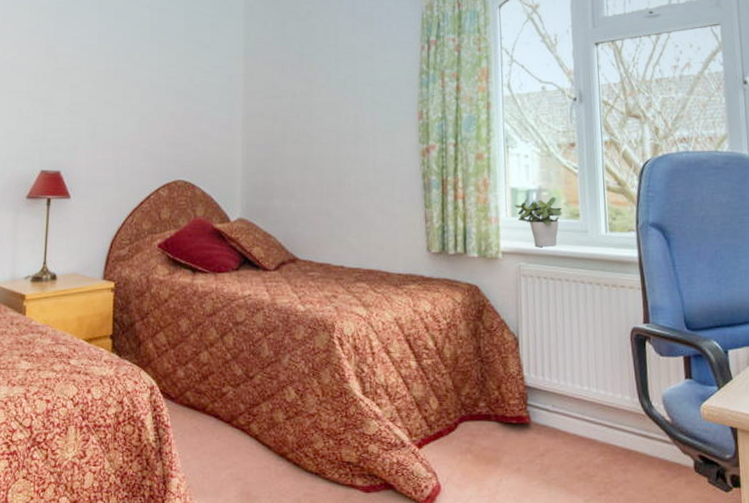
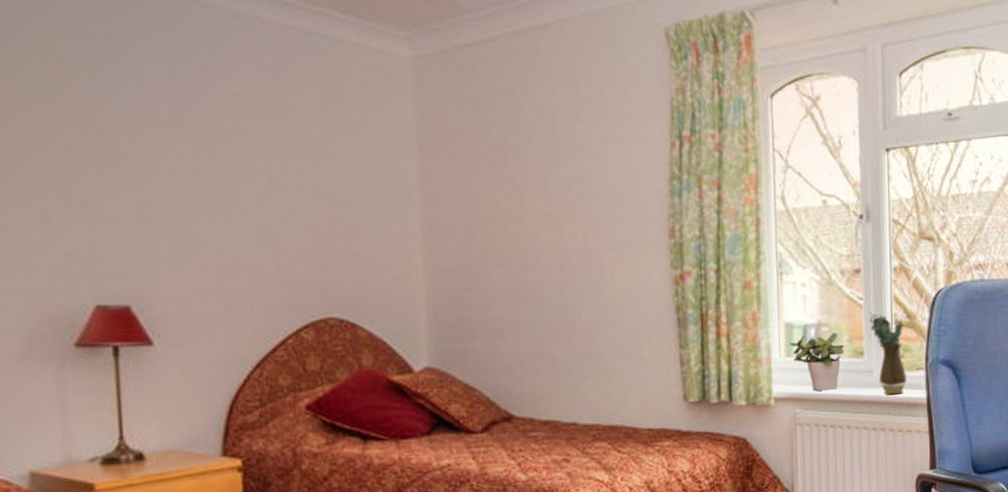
vase: none [583,179,619,253] -> present [869,312,907,395]

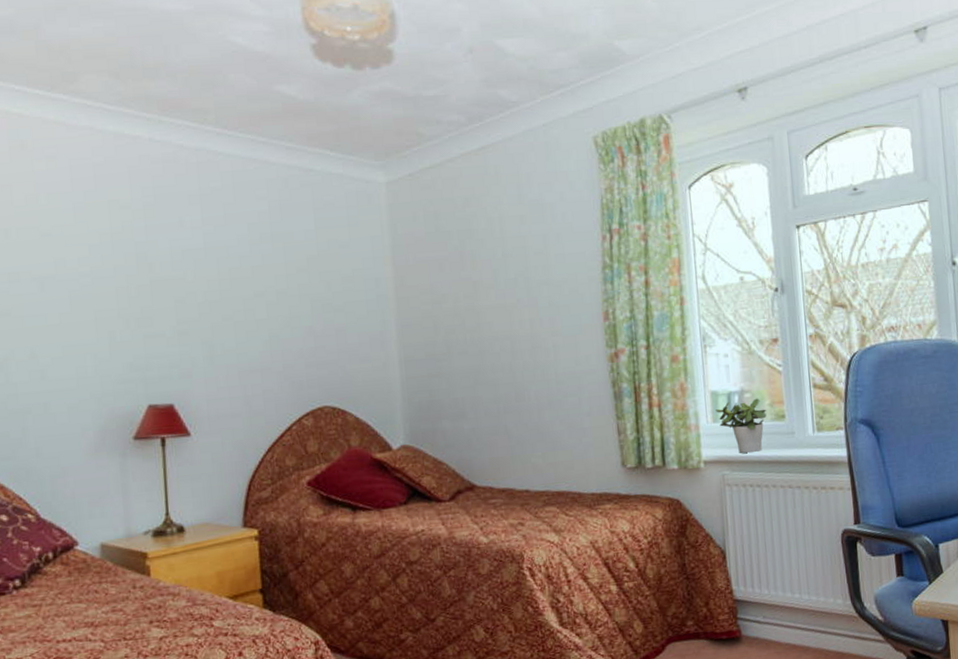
vase: present [869,312,907,395] -> none [788,377,827,455]

